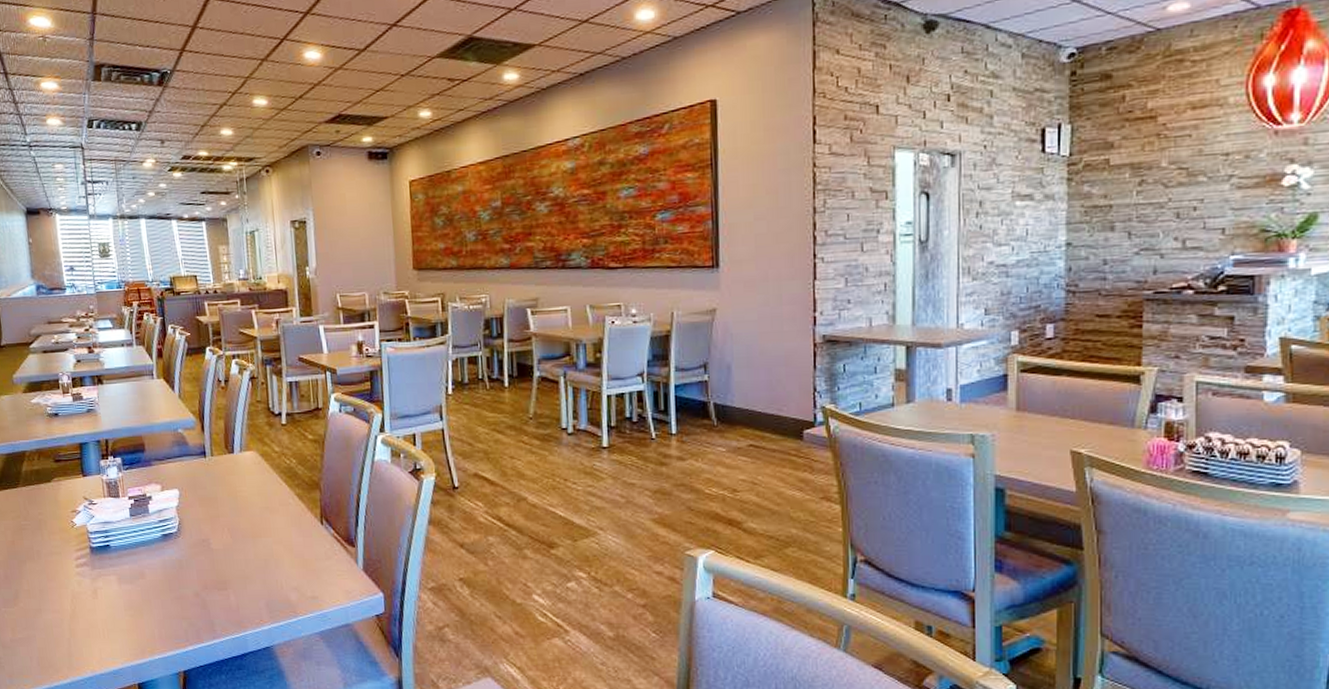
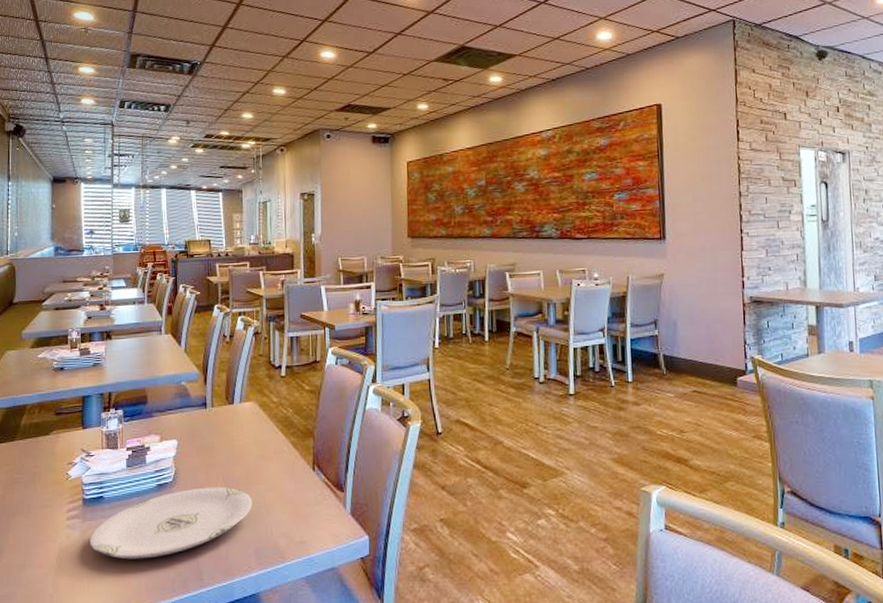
plate: none [100,538,260,608] -> present [90,487,252,559]

